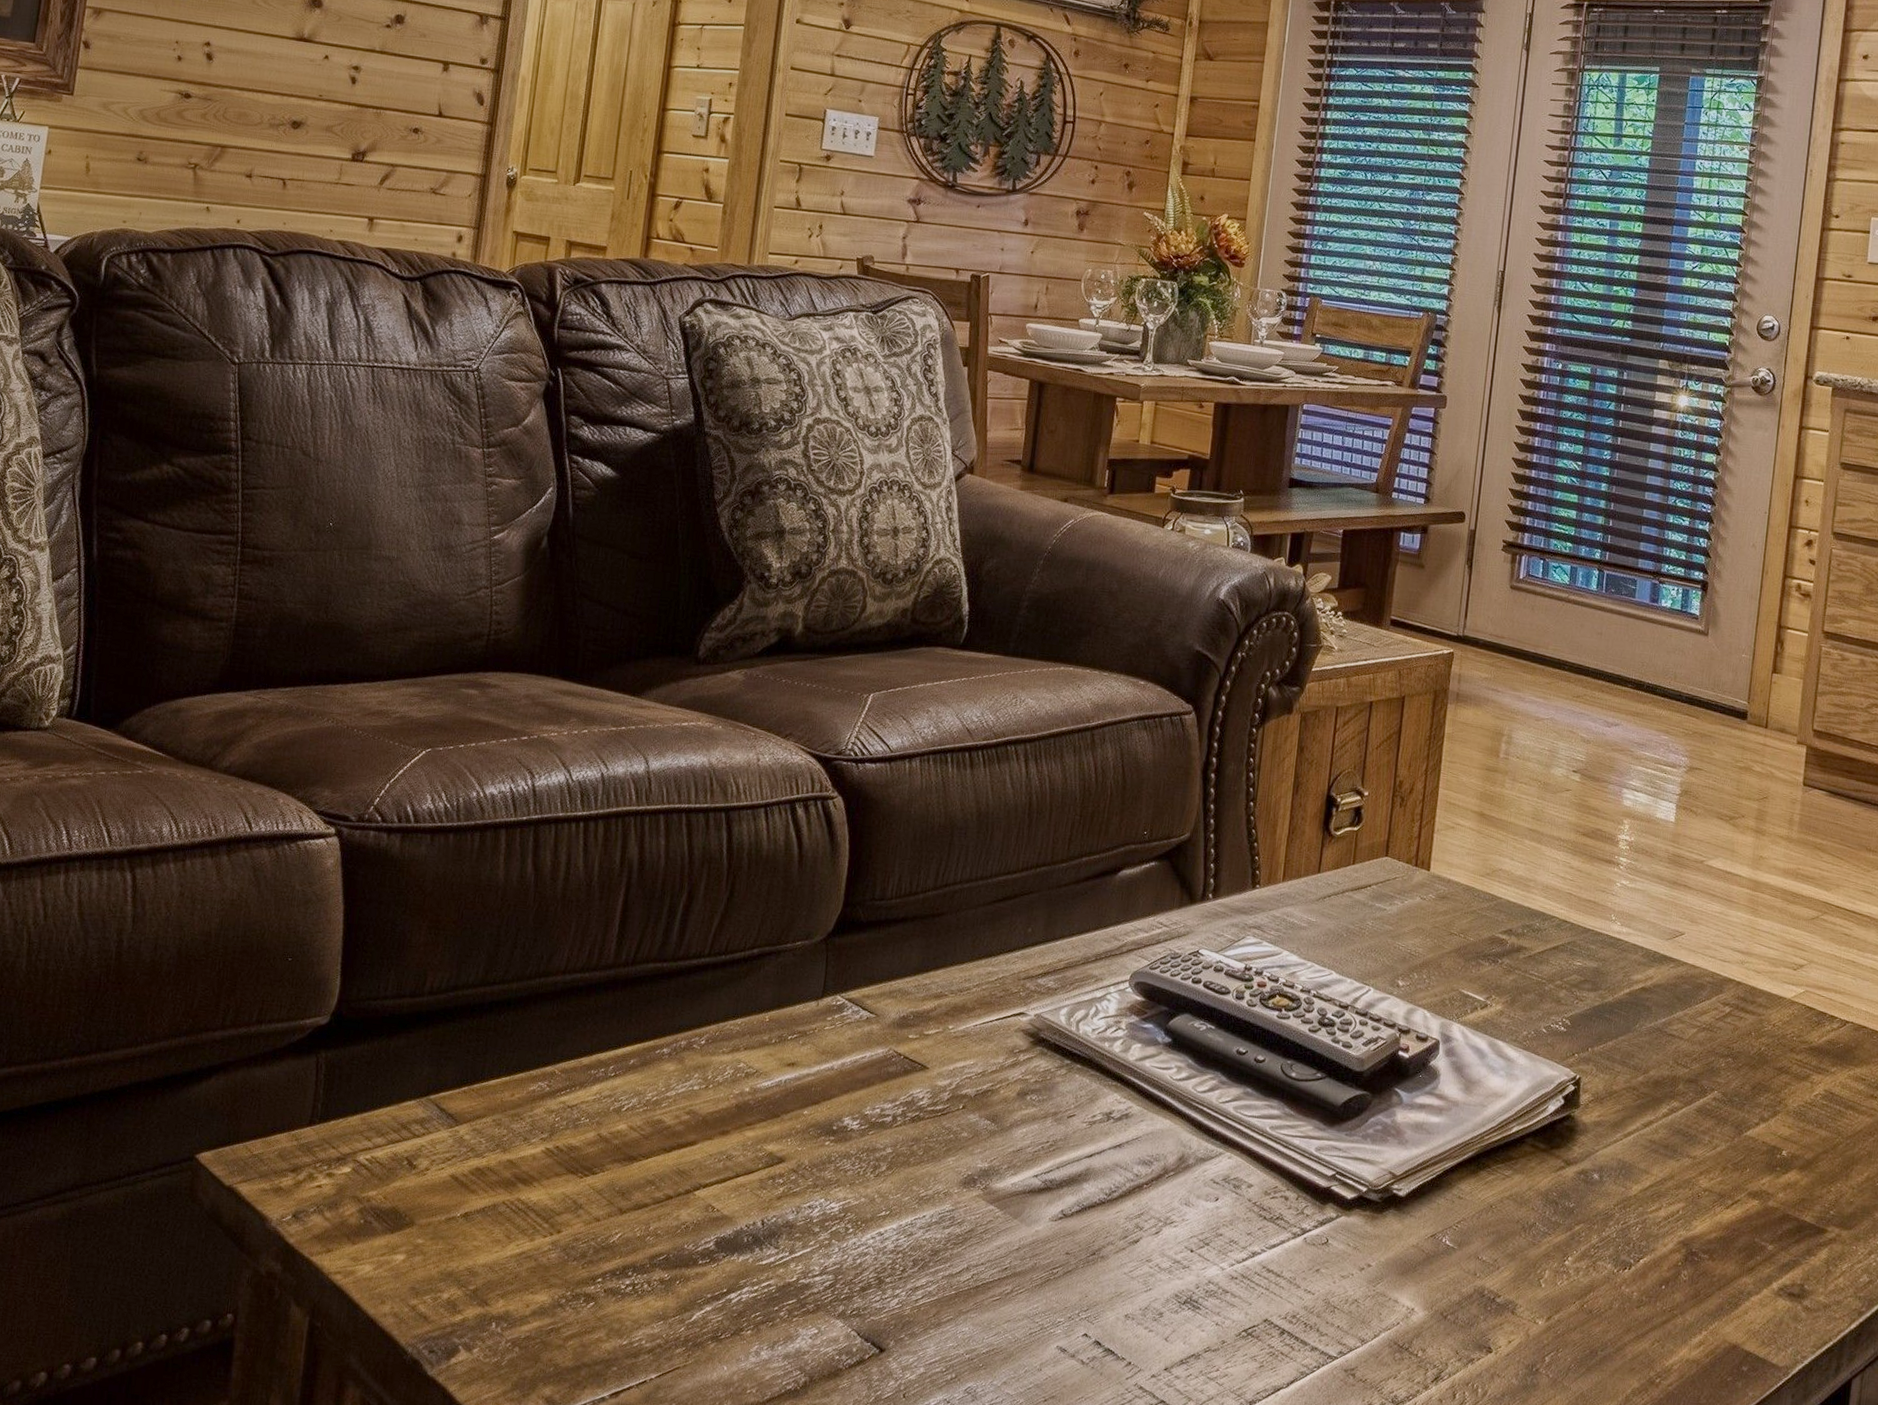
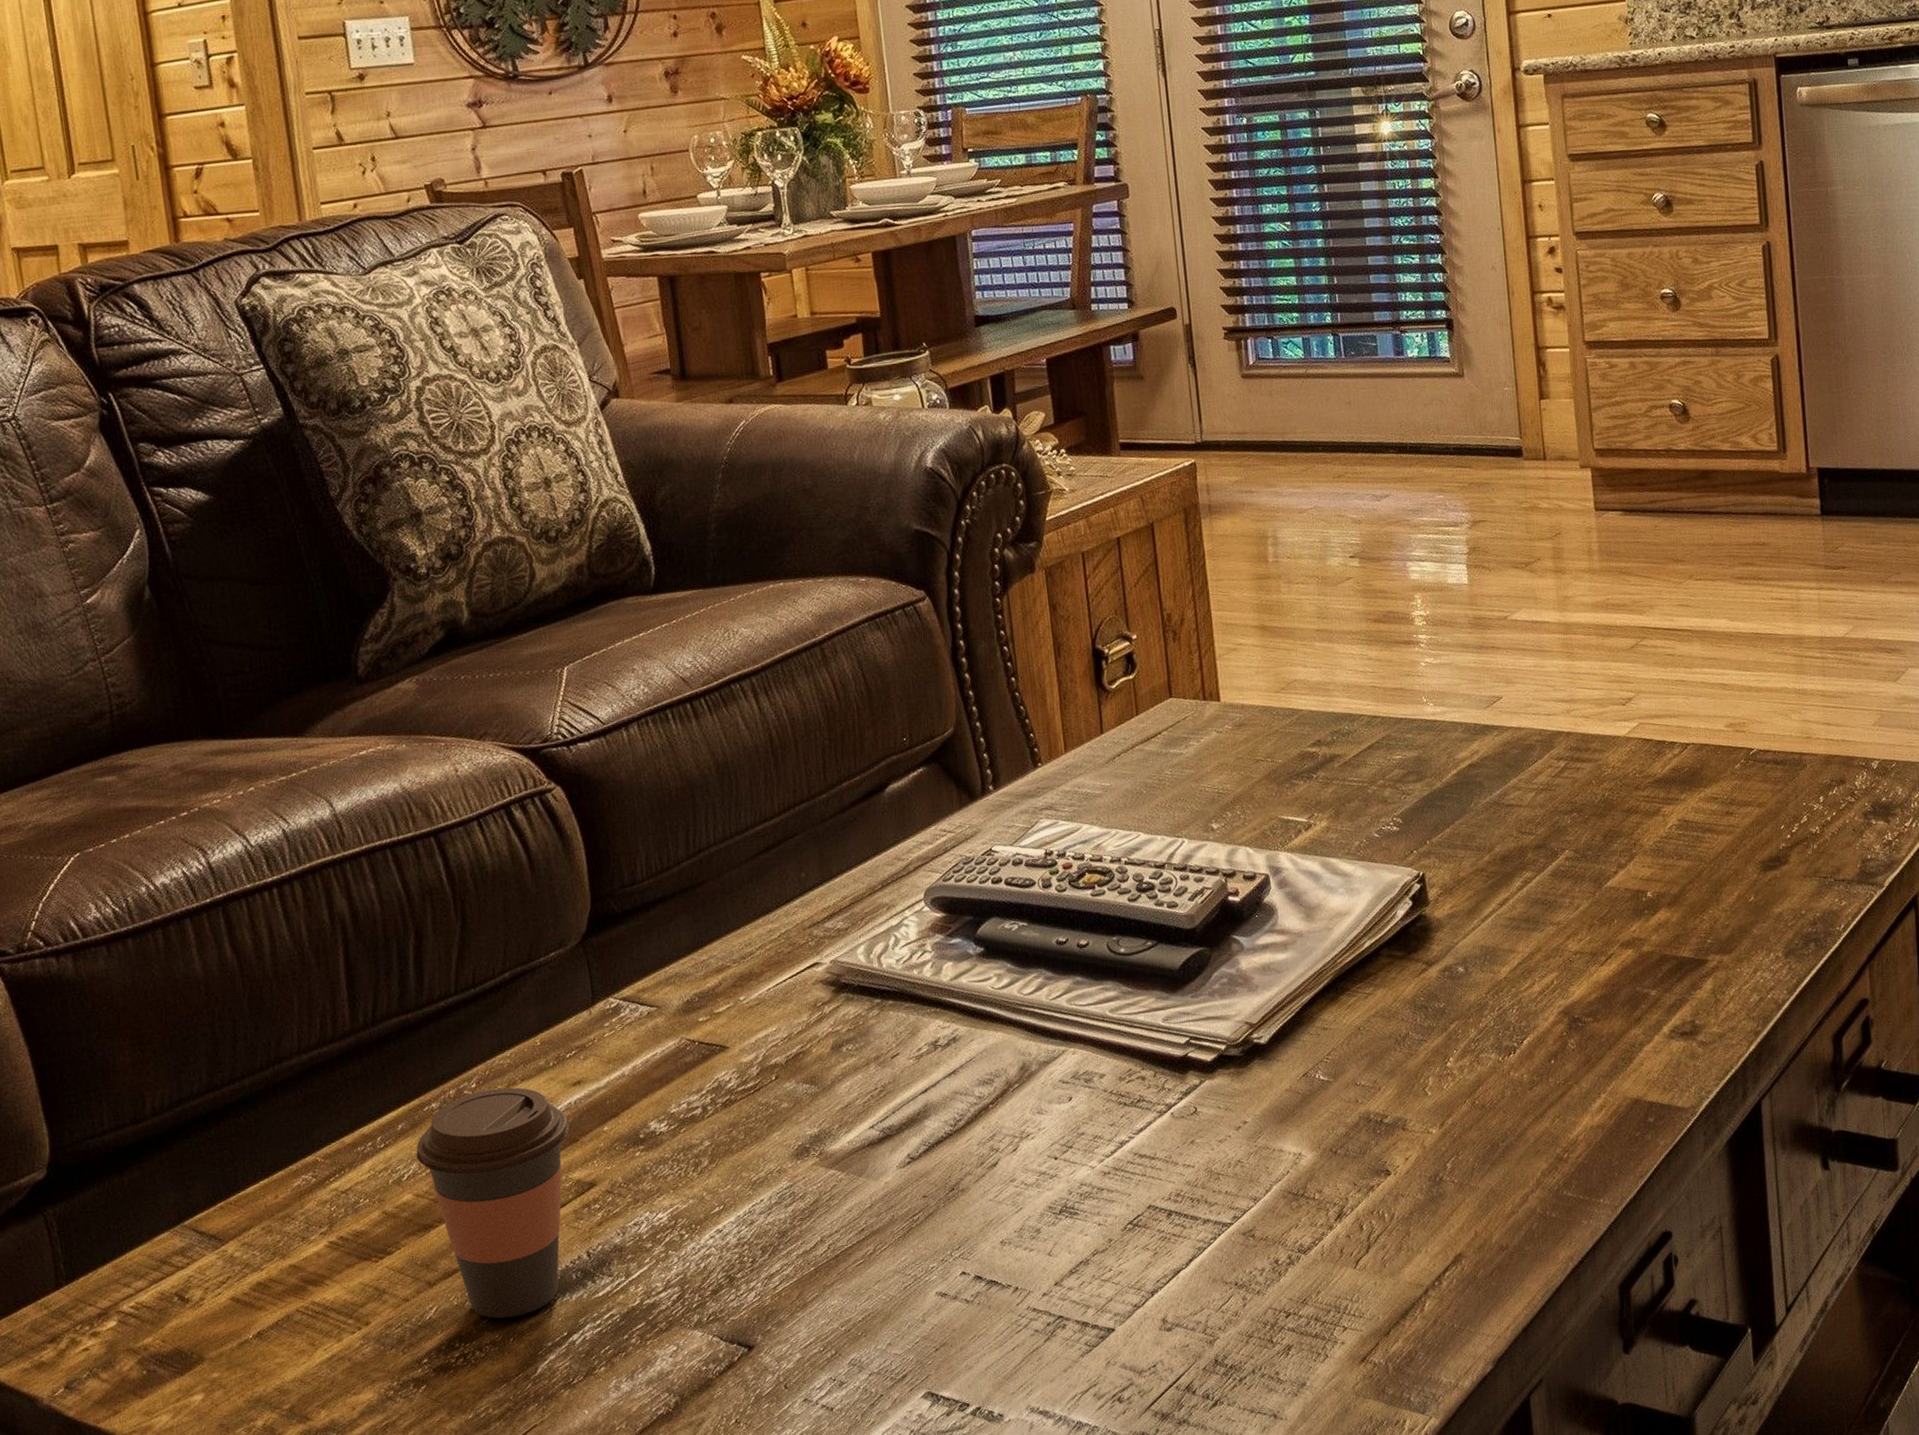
coffee cup: none [638,1048,776,1263] -> present [415,1087,570,1319]

